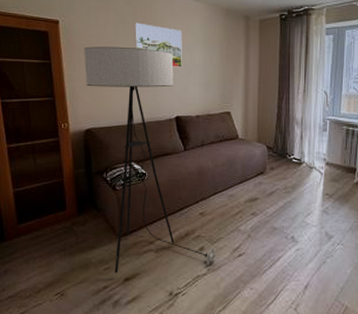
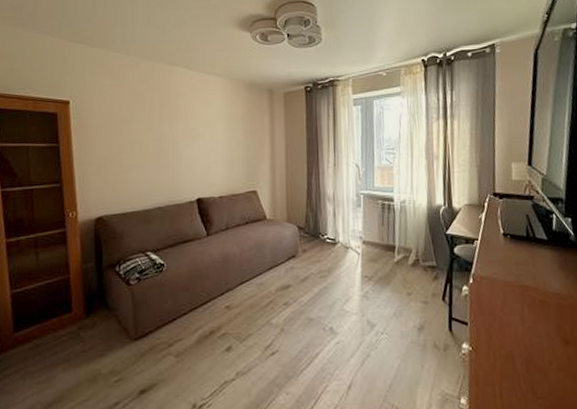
floor lamp: present [84,46,218,273] -> none [96,126,248,385]
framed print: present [134,23,182,67] -> none [151,100,203,145]

